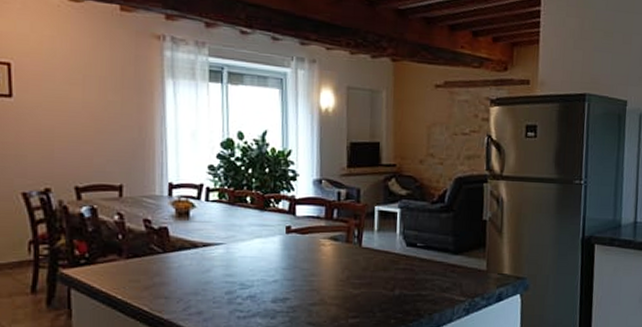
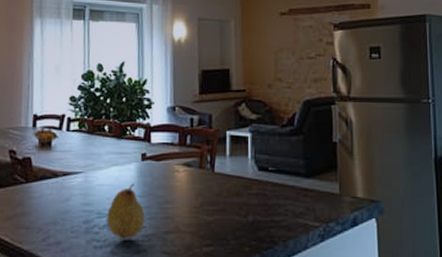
fruit: none [250,256,290,310] -> present [106,183,145,239]

